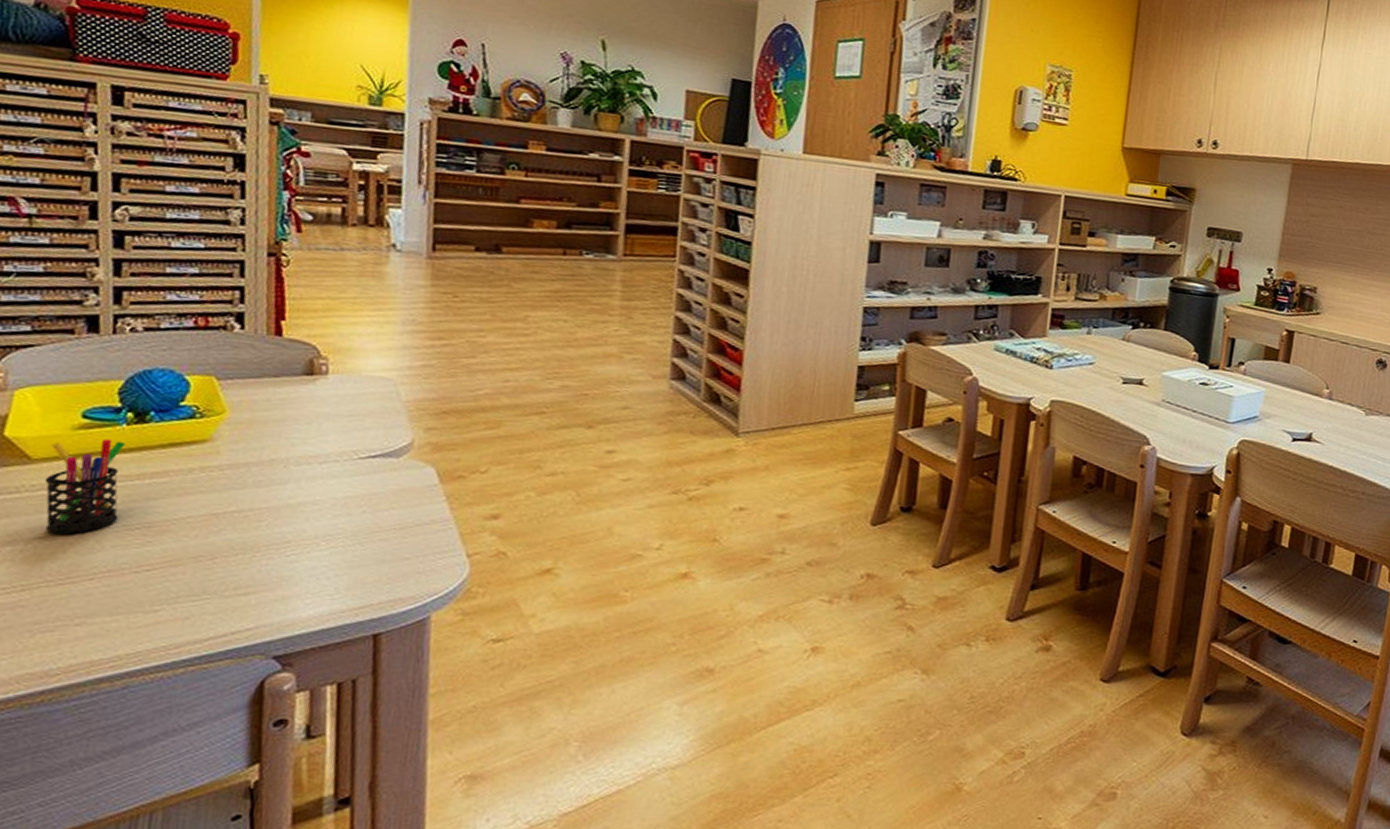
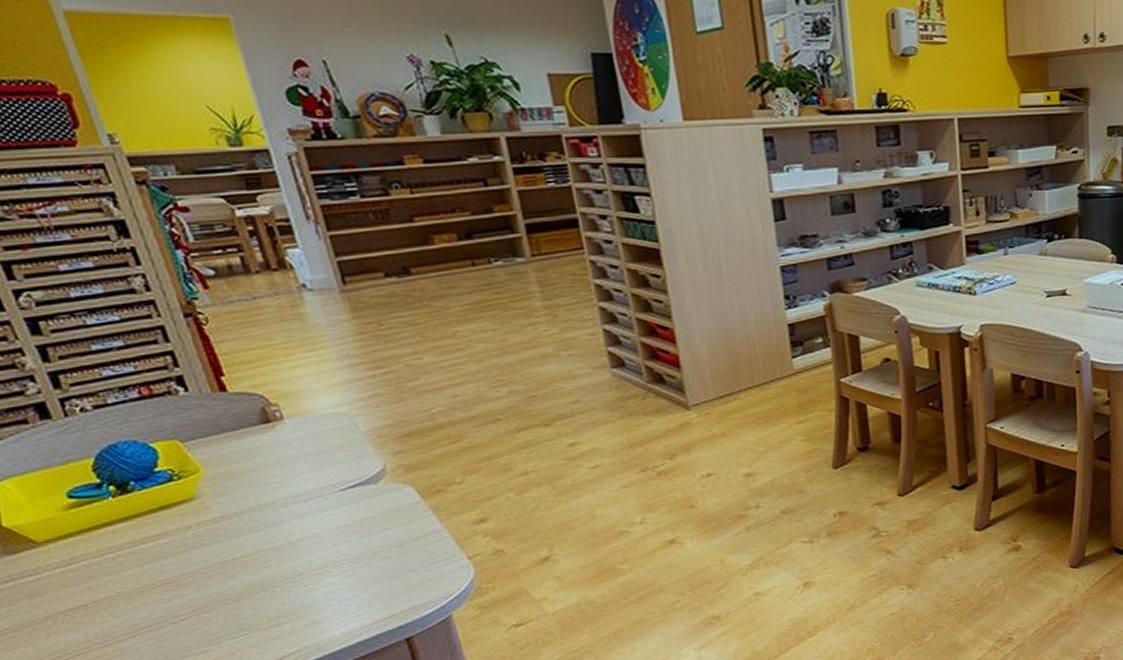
pen holder: present [44,438,126,535] -> none [50,512,139,604]

